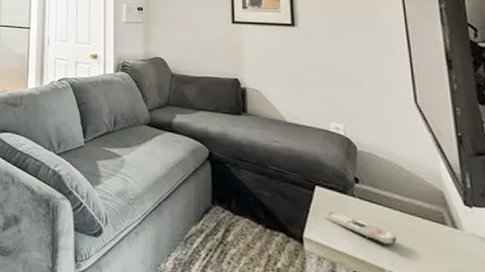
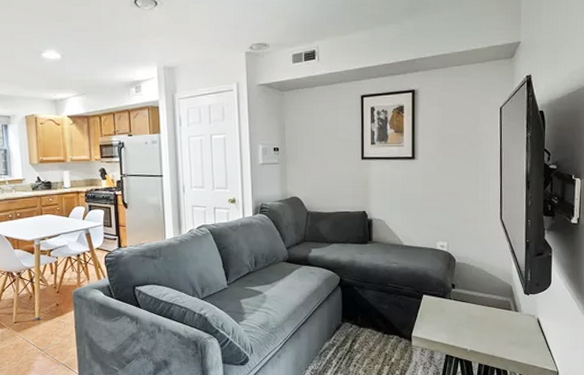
remote control: present [325,211,398,246] -> none [429,313,478,332]

